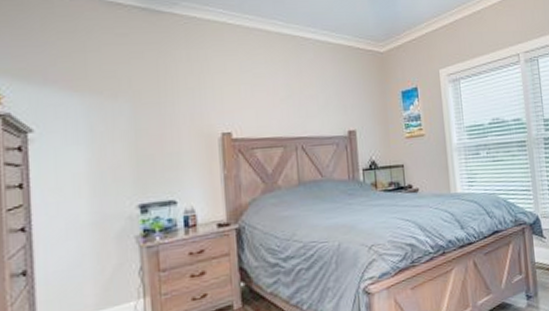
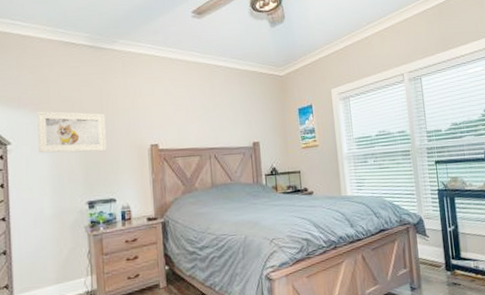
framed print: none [70,89,165,144] -> present [37,111,107,153]

